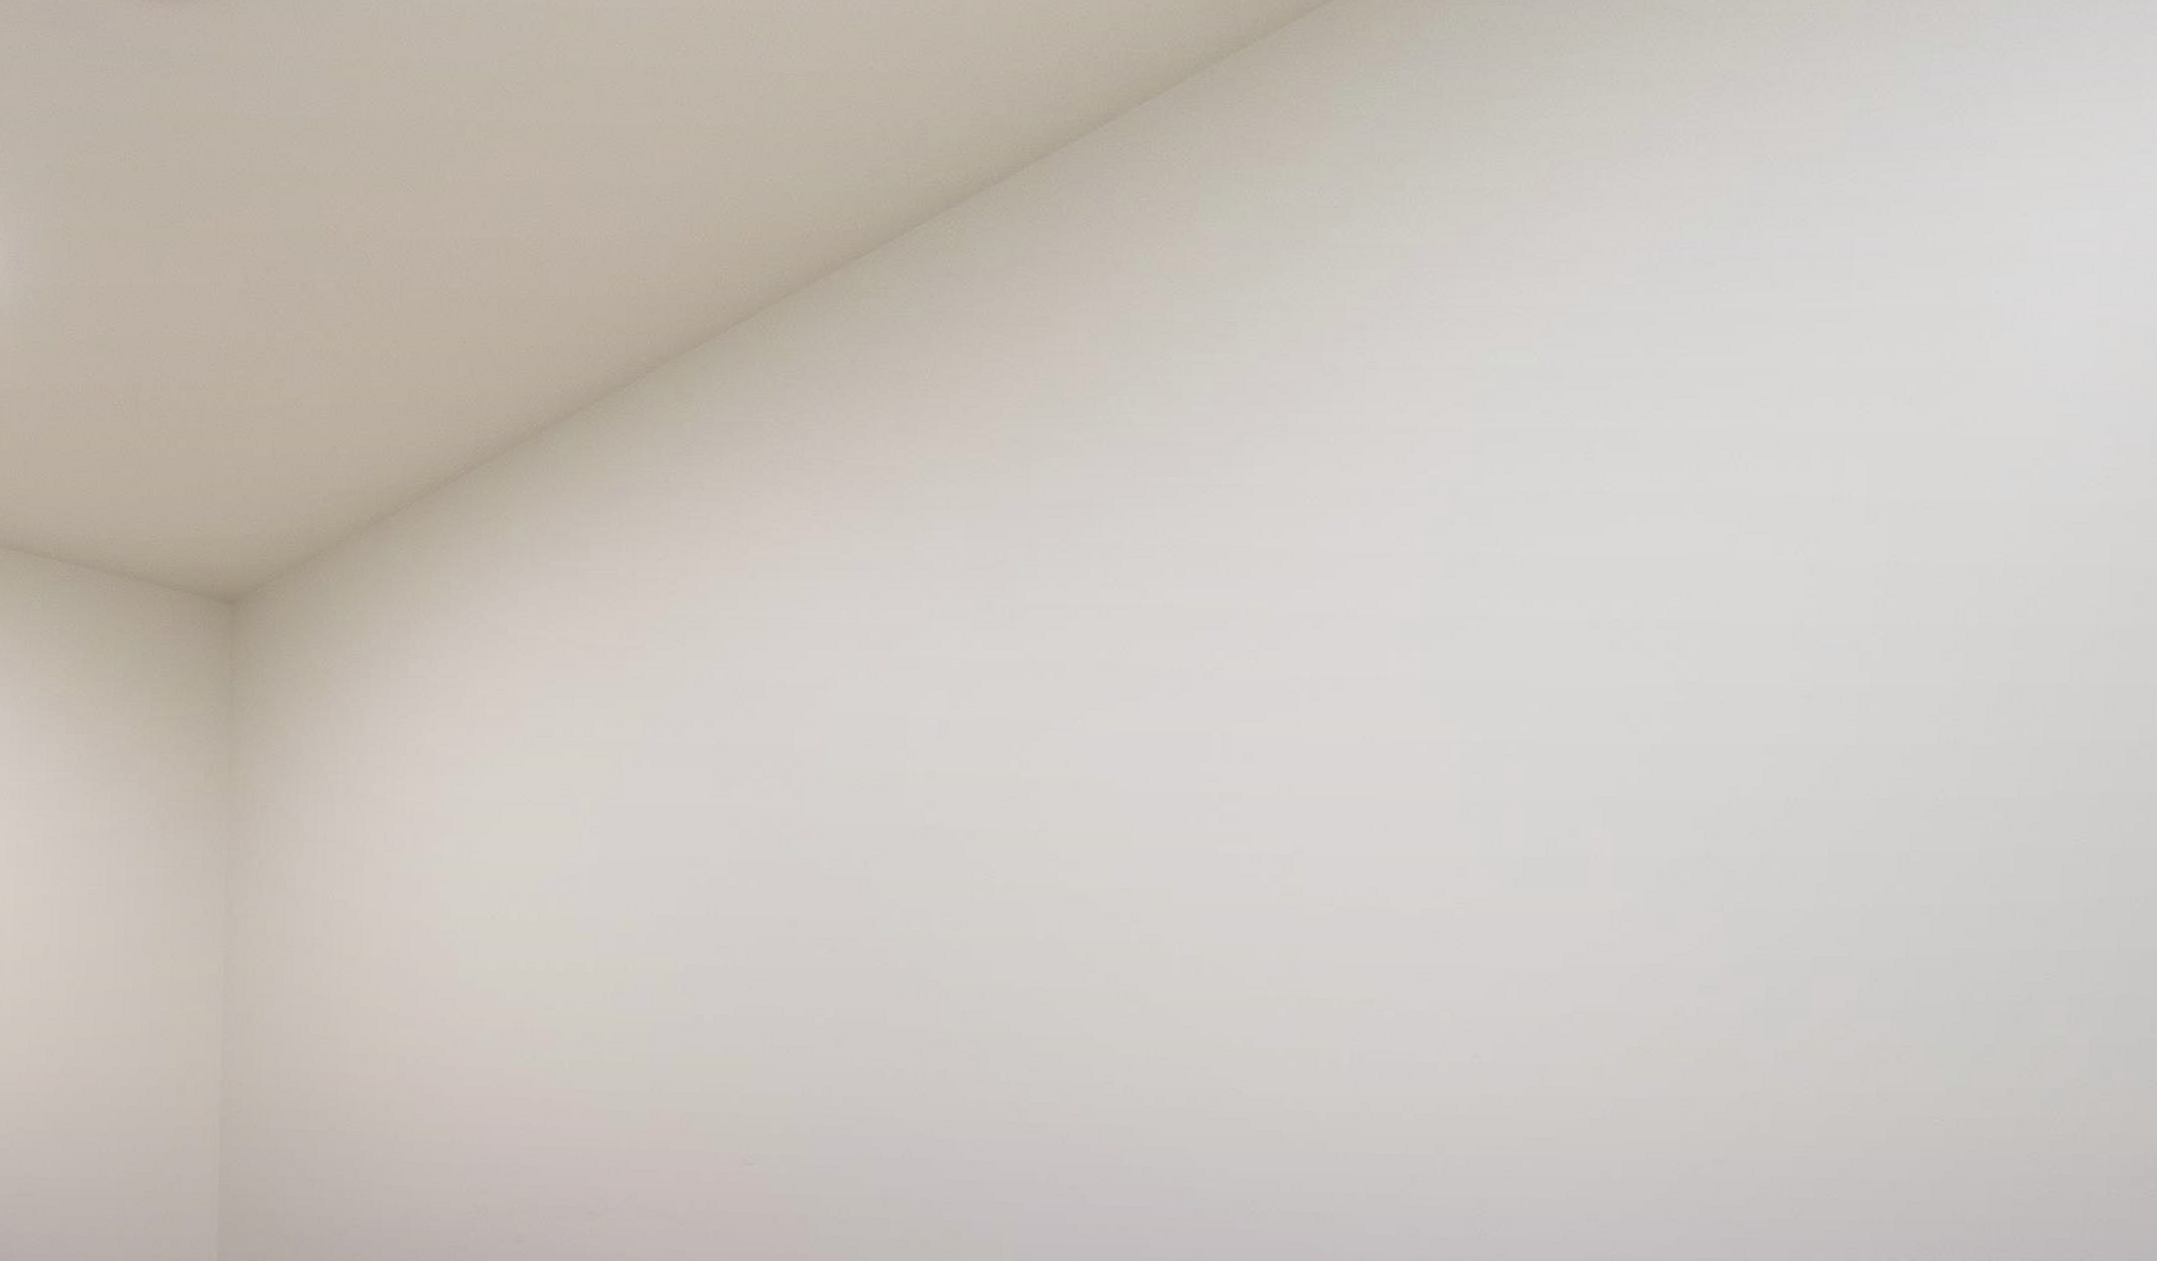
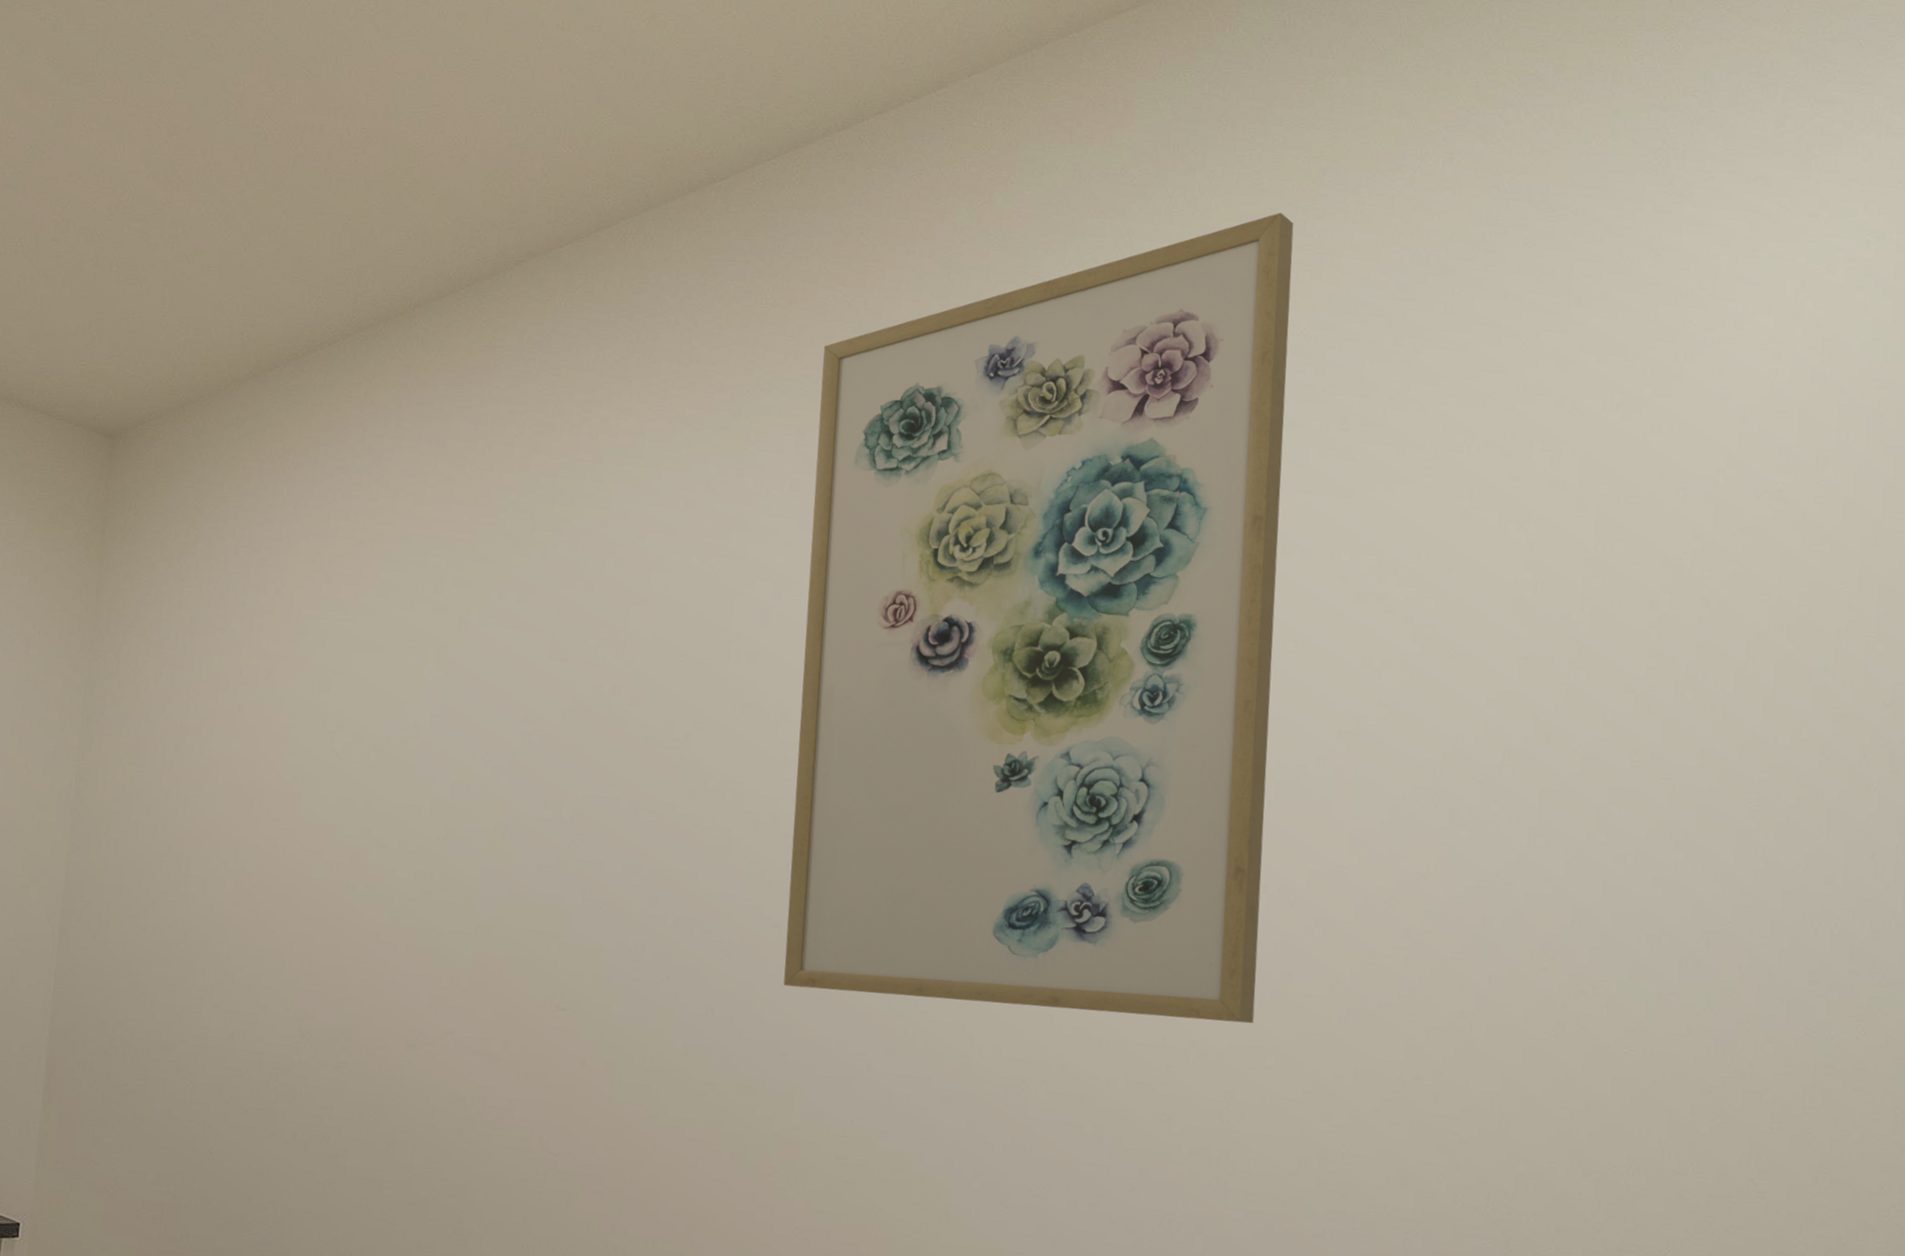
wall art: none [984,219,1522,1124] -> present [783,212,1294,1024]

